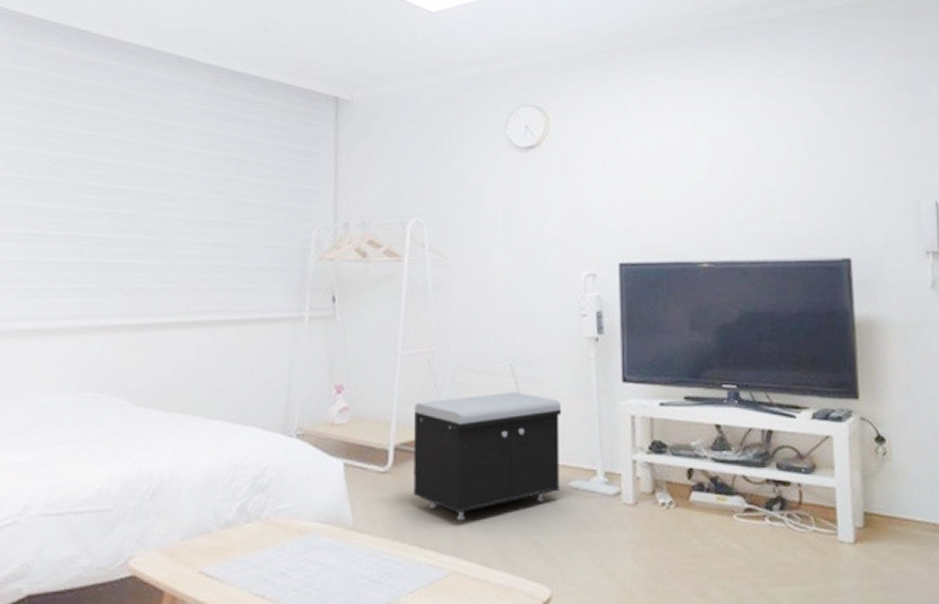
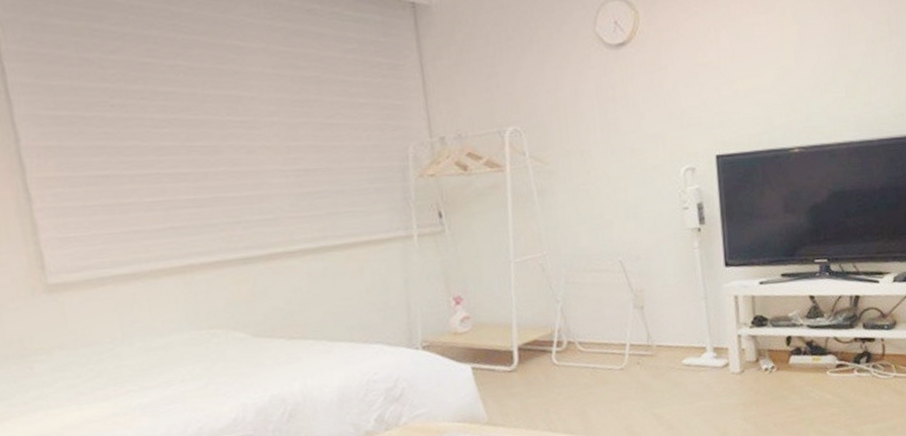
storage bench: present [413,392,562,521] -> none [533,285,674,405]

